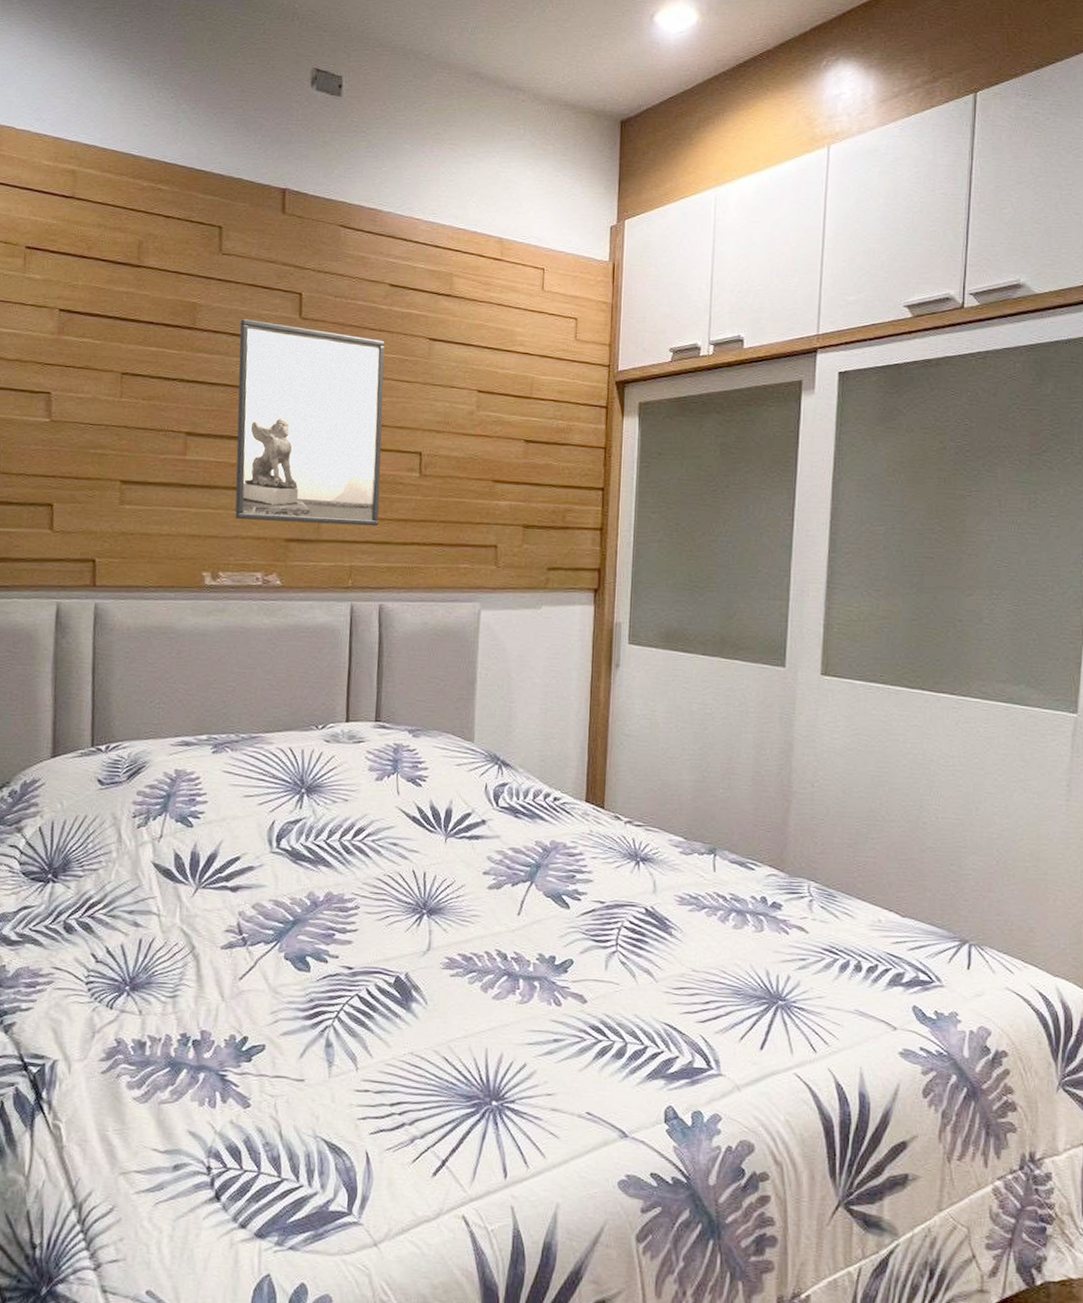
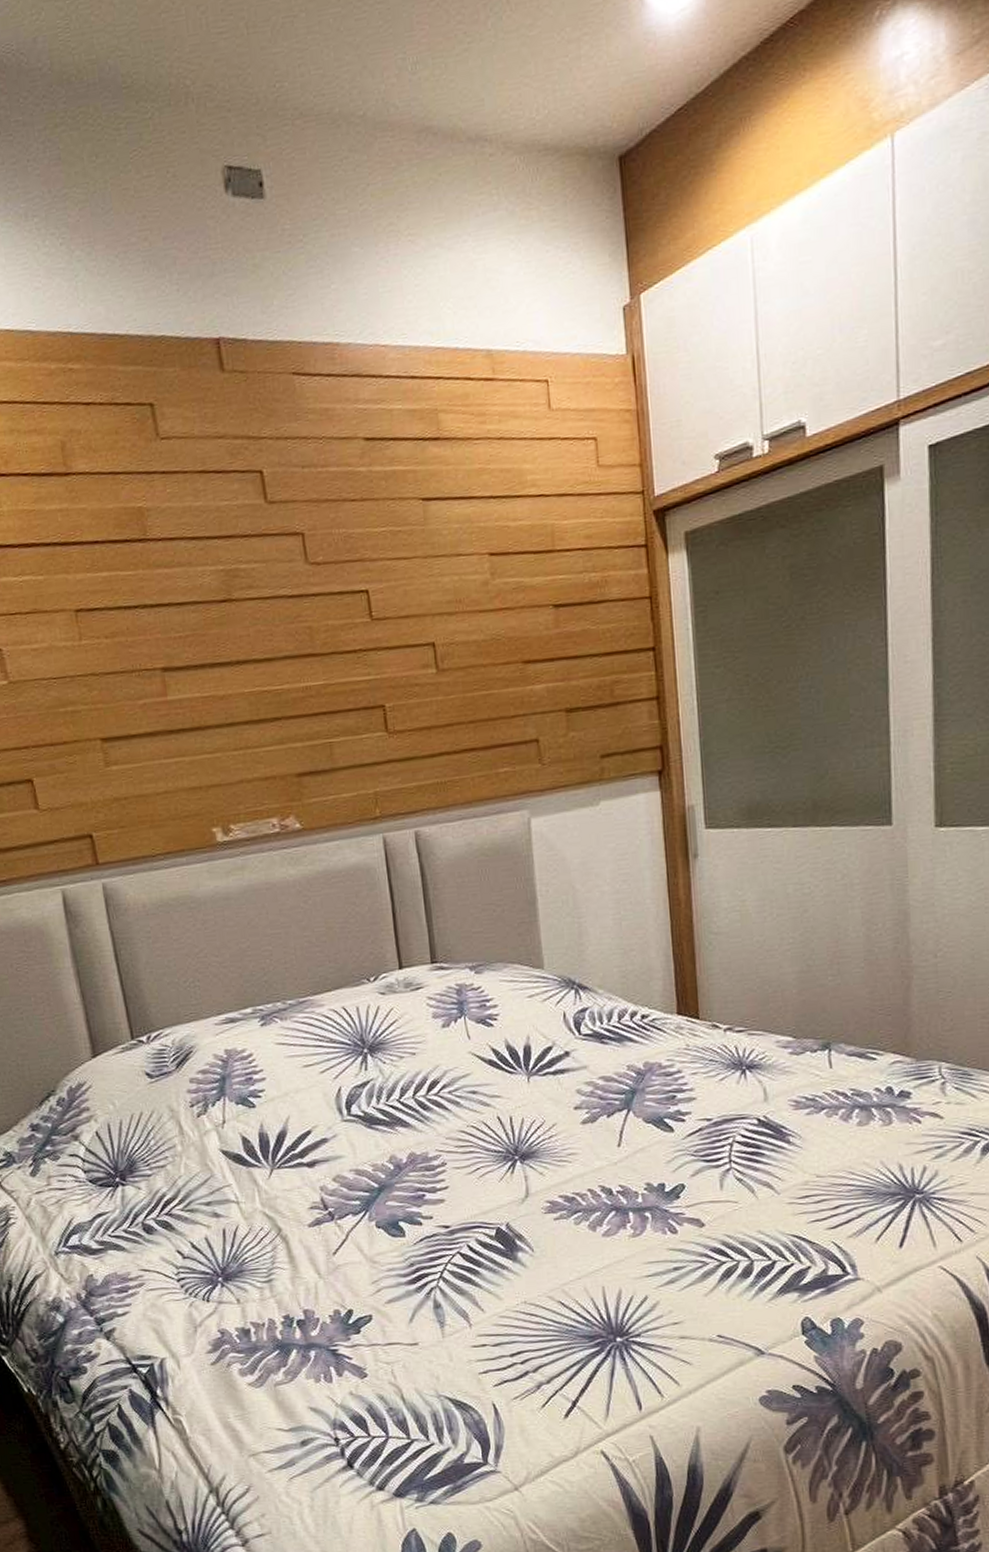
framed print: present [235,319,385,527] -> none [197,512,399,760]

